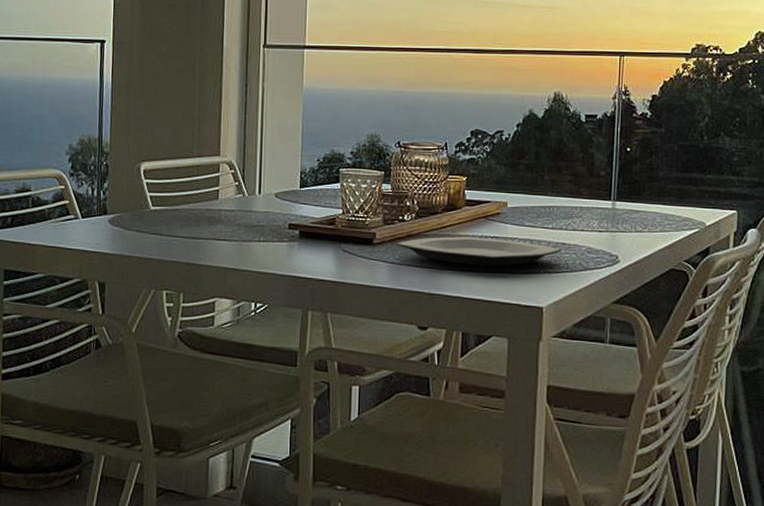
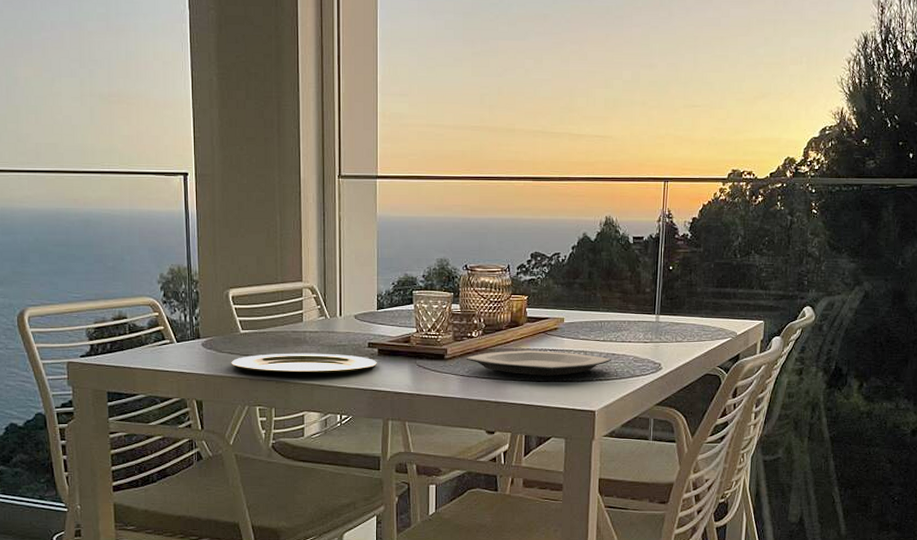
plate: none [138,232,298,256] -> present [231,353,377,374]

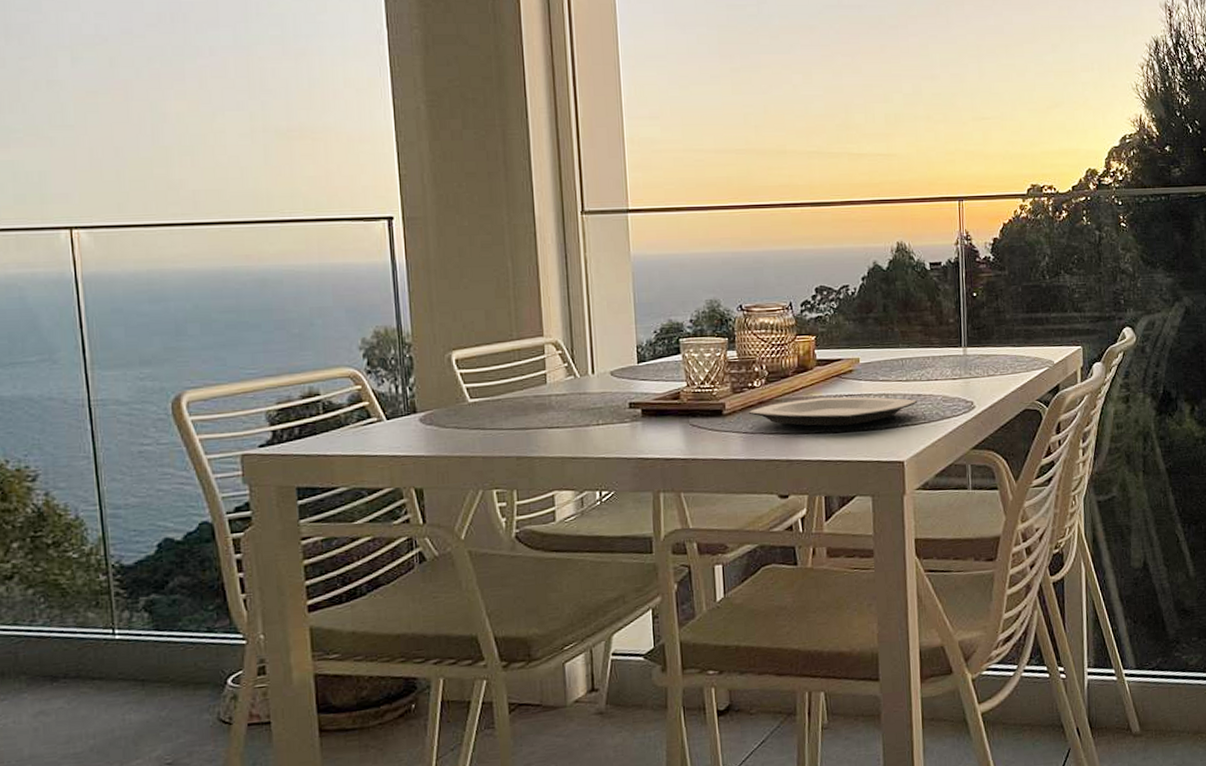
plate: present [231,353,377,374] -> none [458,418,641,448]

